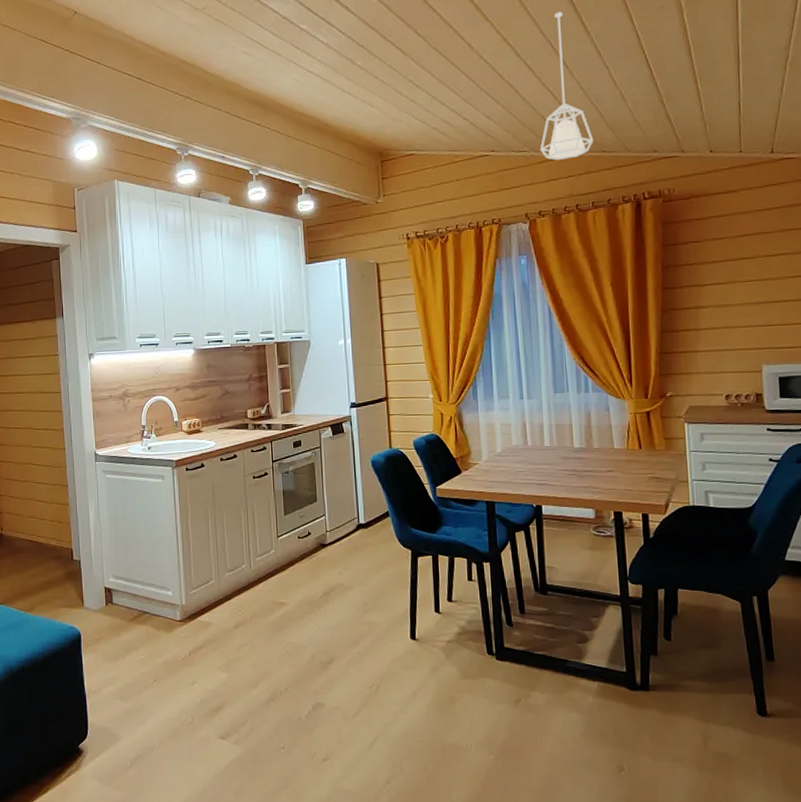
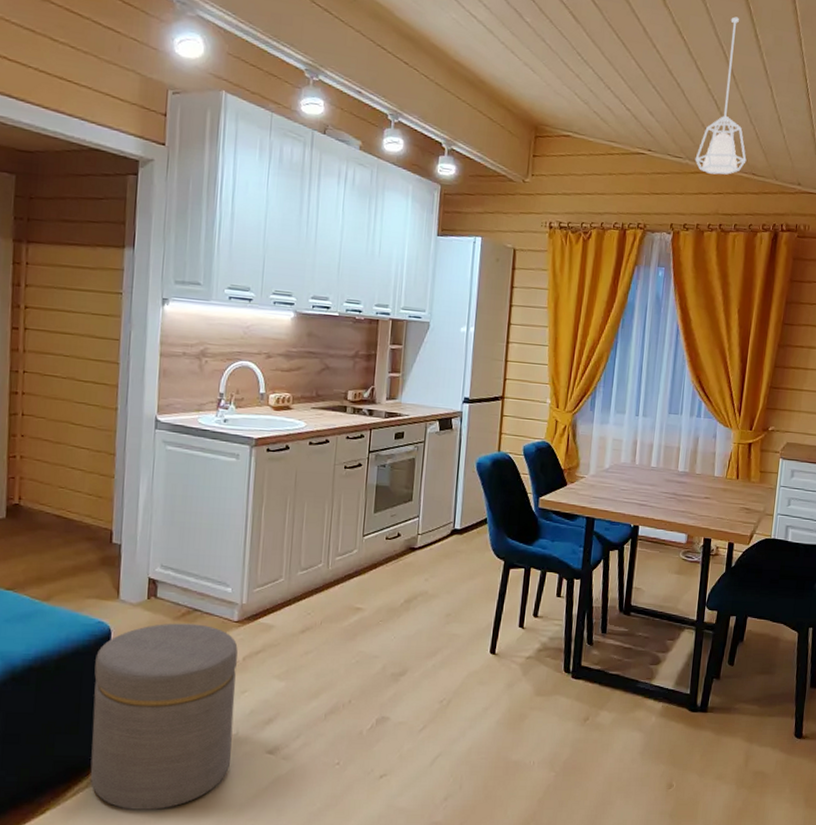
ottoman: none [71,624,190,790] -> present [90,623,238,810]

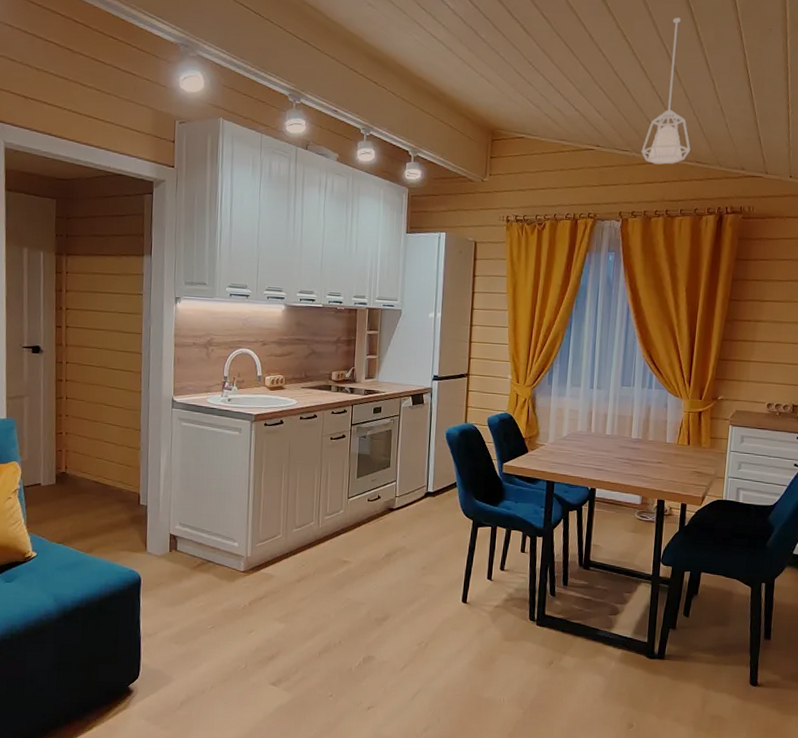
ottoman: present [90,623,238,810] -> none [127,572,244,730]

